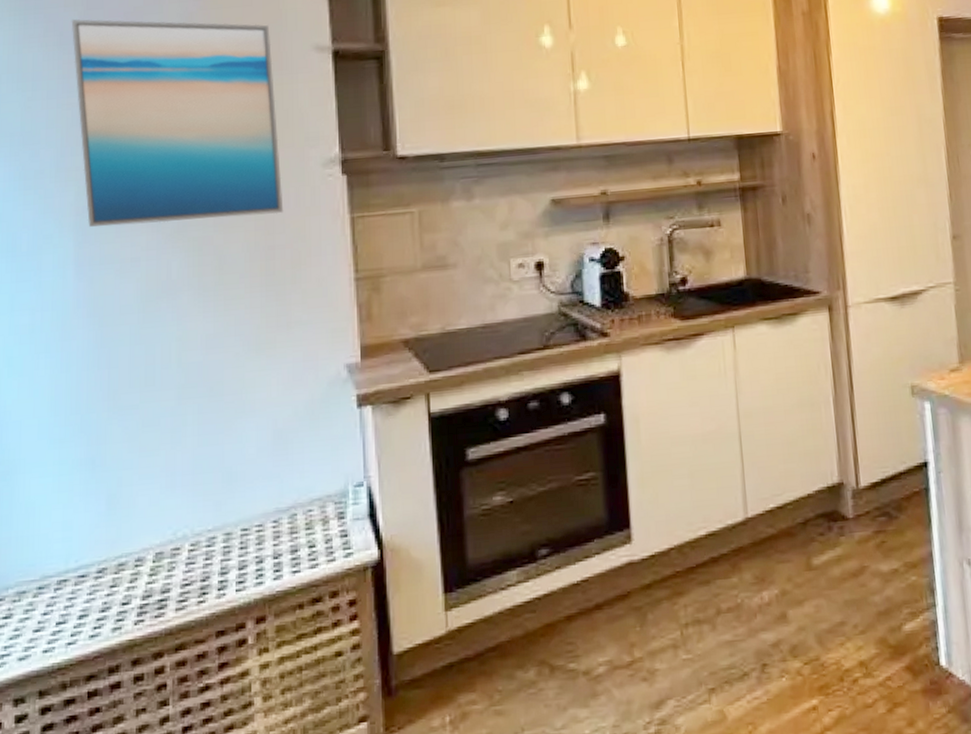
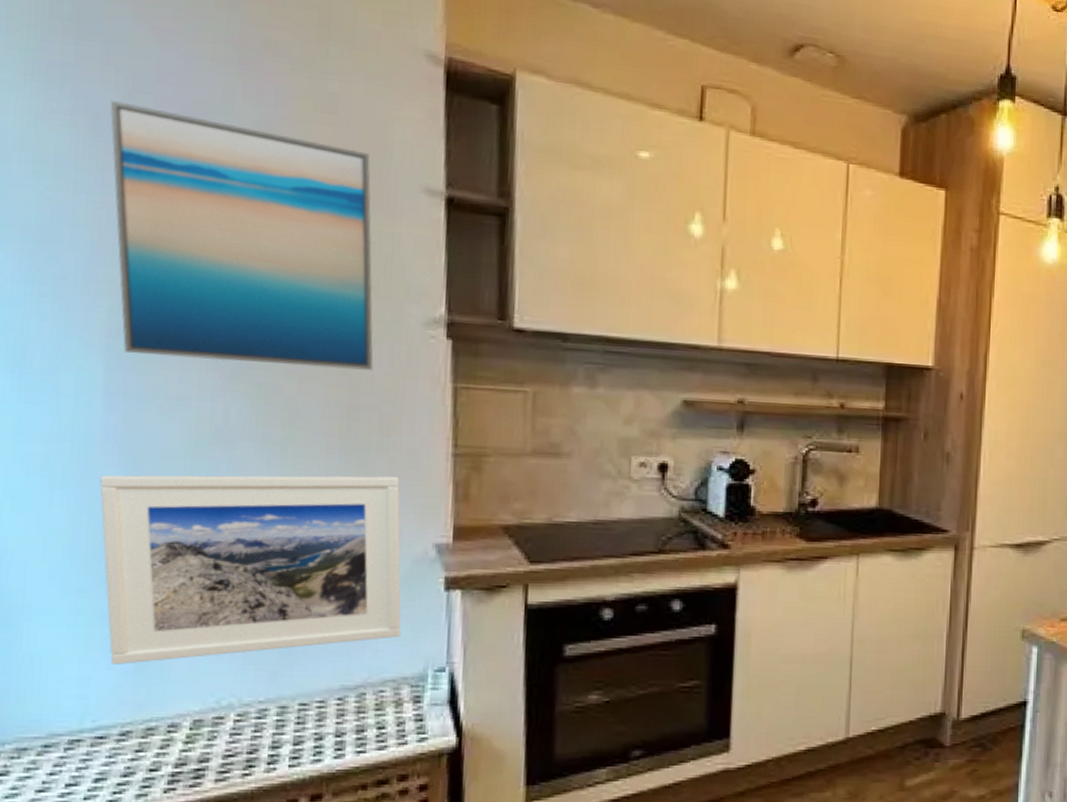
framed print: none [74,305,323,507] -> present [100,474,401,665]

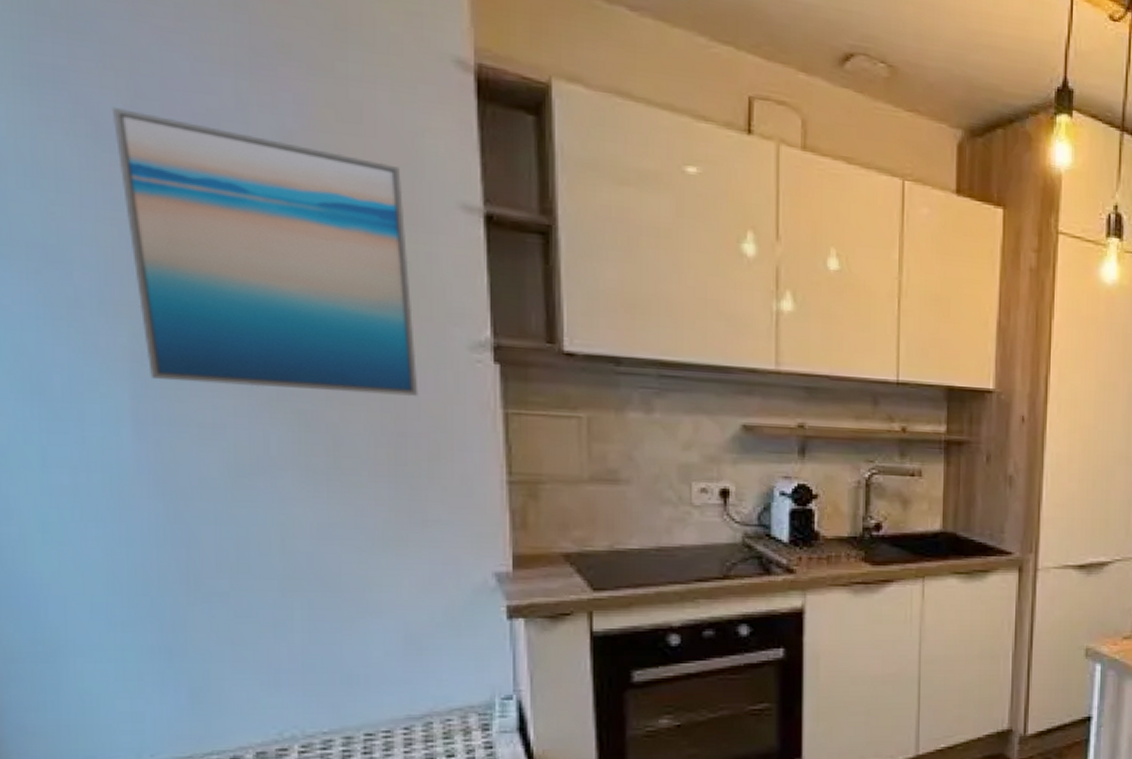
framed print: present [100,474,401,665] -> none [136,504,465,699]

